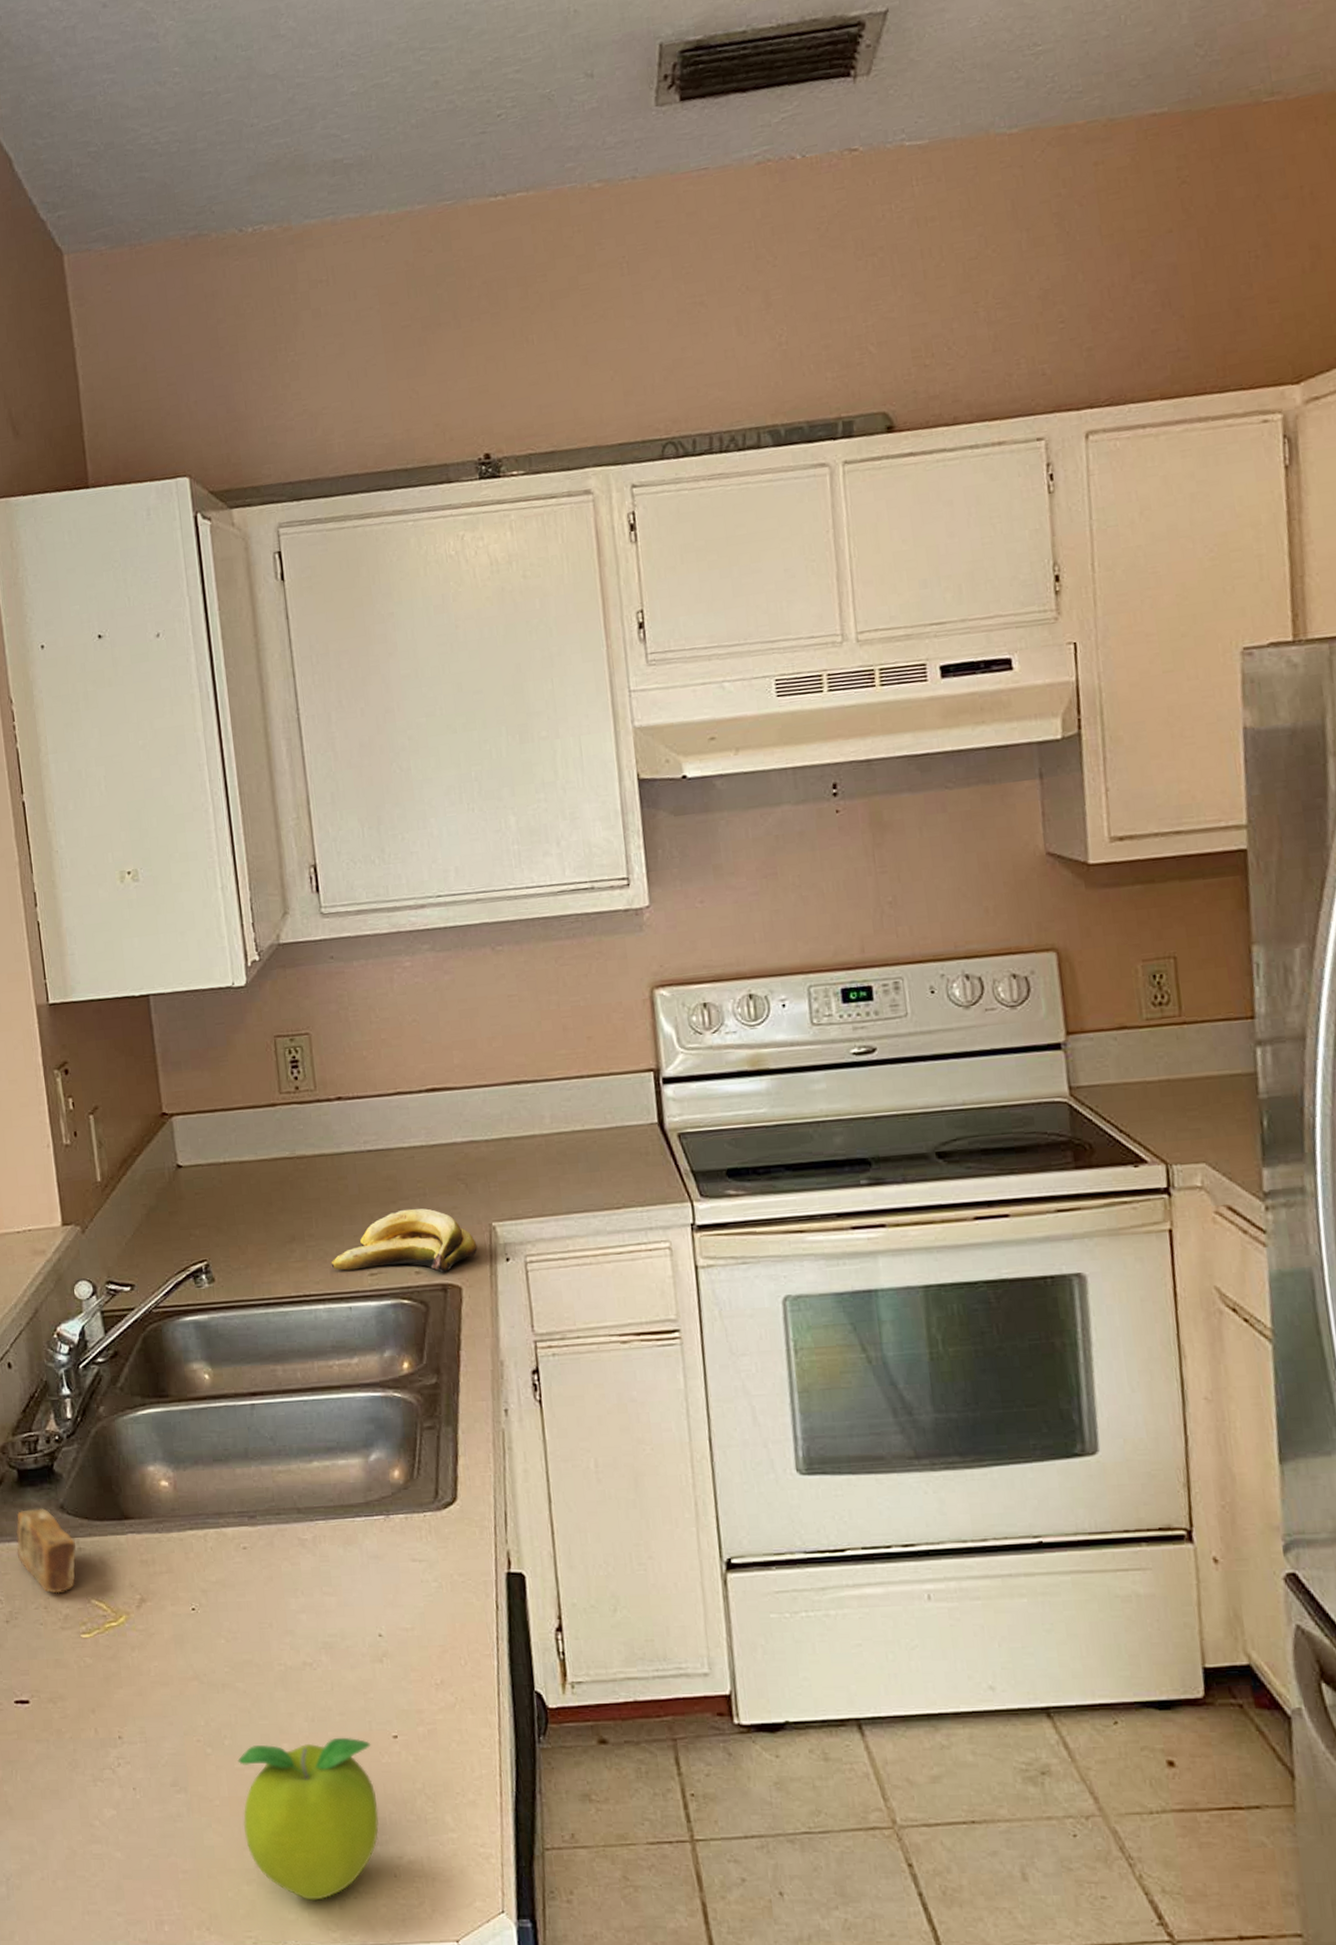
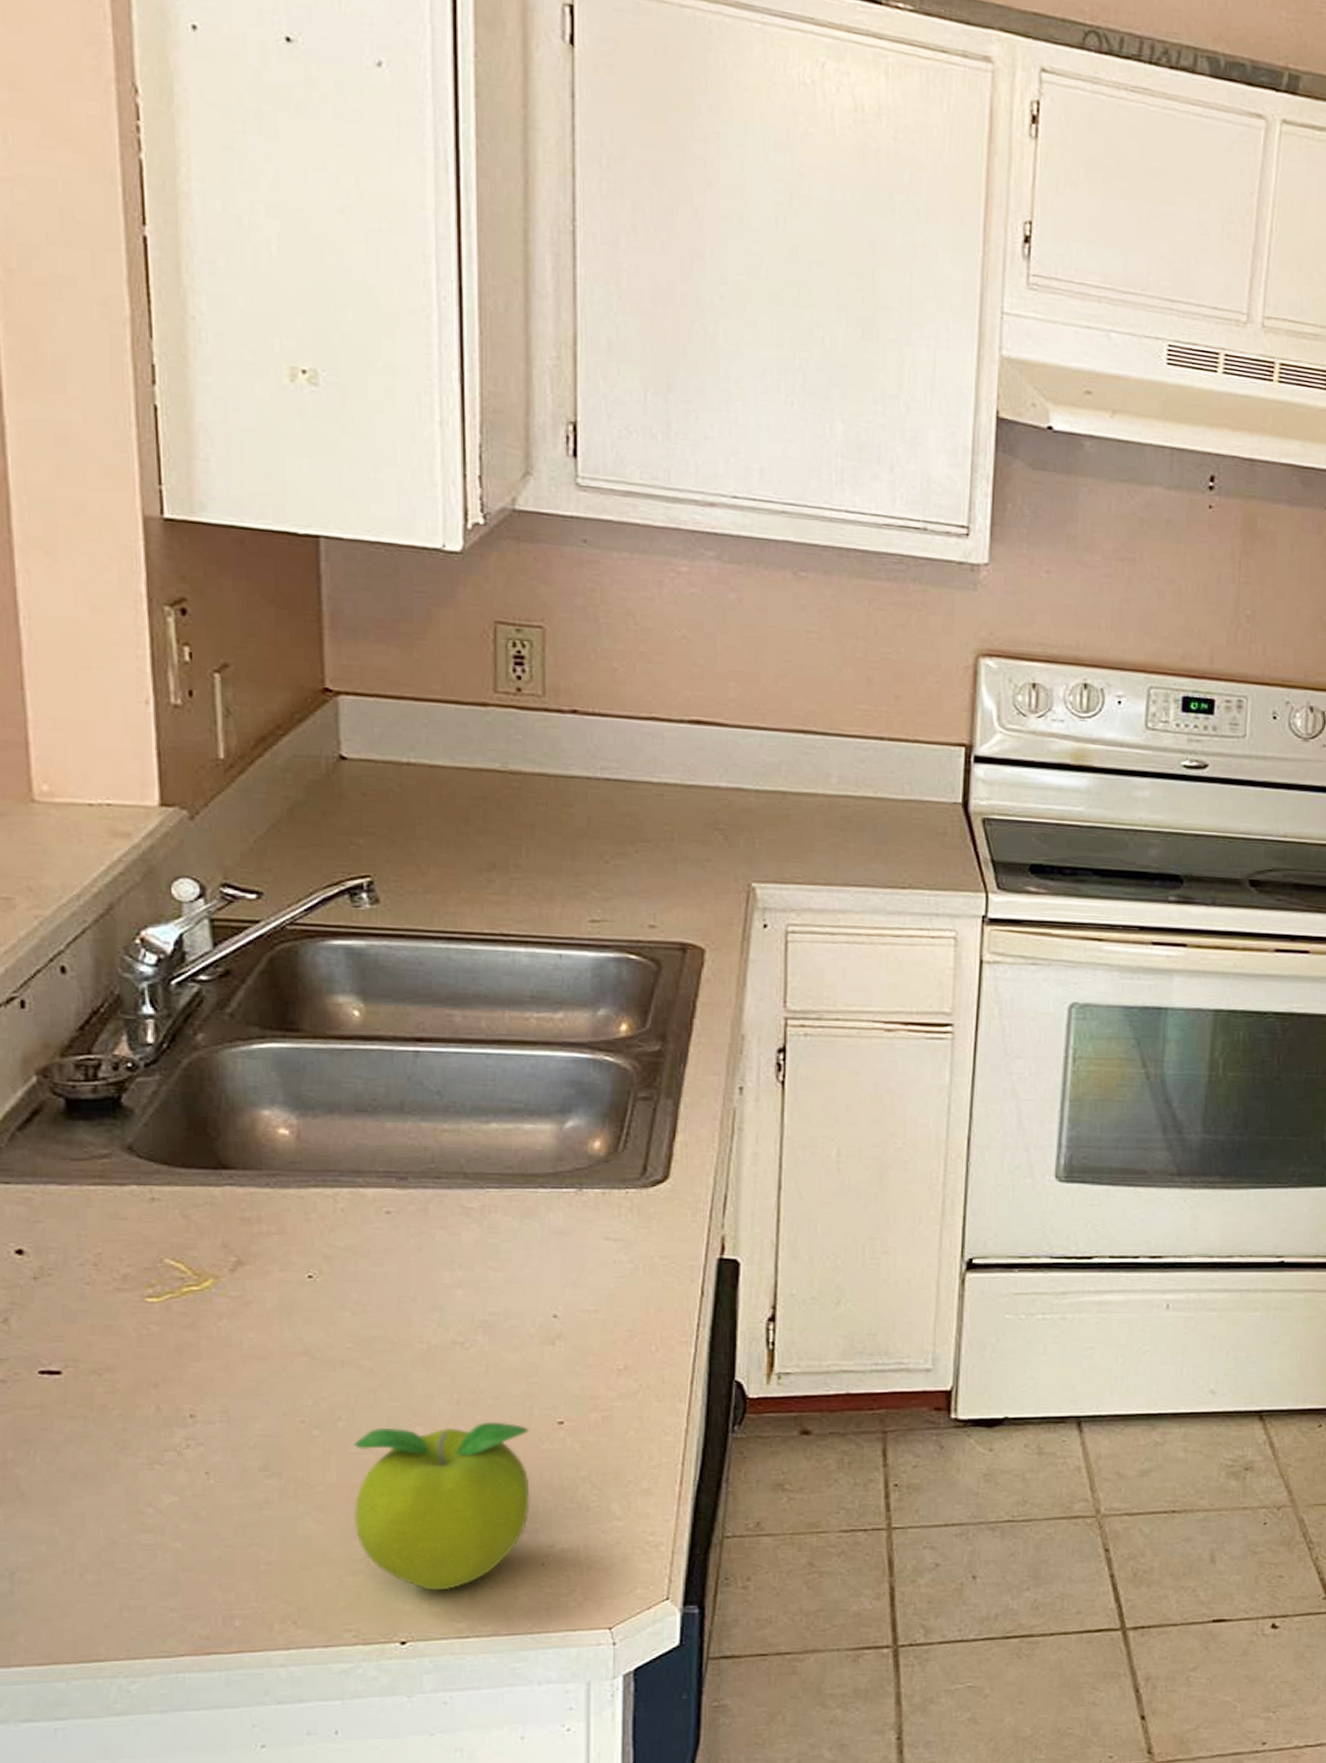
soap bar: present [16,1508,76,1594] -> none [56,1147,146,1249]
banana: present [331,1208,478,1273] -> none [541,853,730,931]

